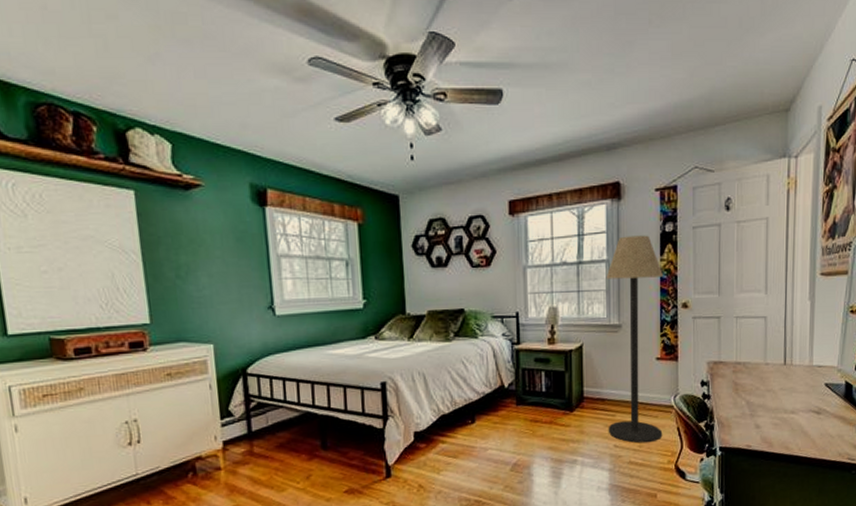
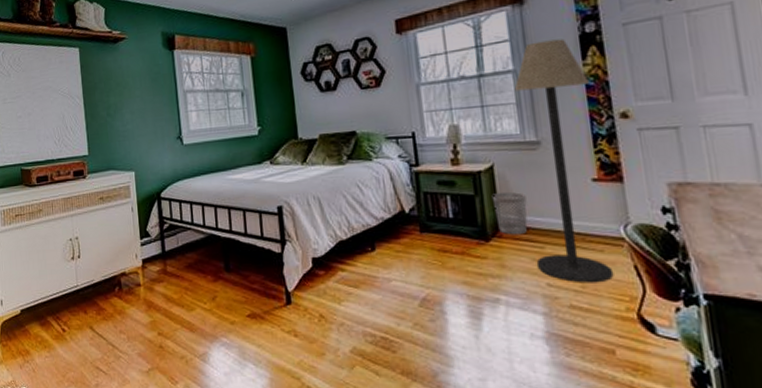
wastebasket: none [579,368,606,406] -> present [491,191,528,235]

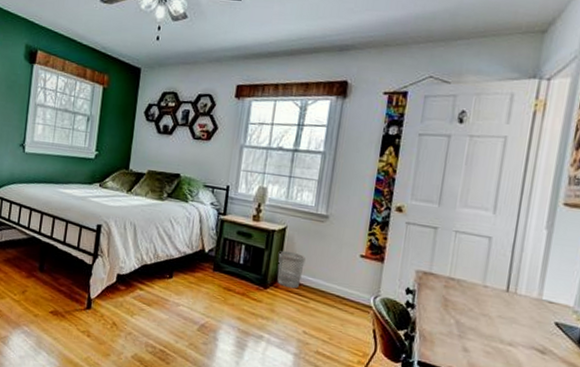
floor lamp: present [514,38,614,283] -> none [299,132,381,338]

